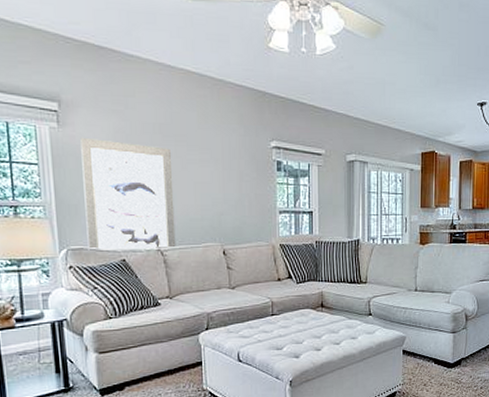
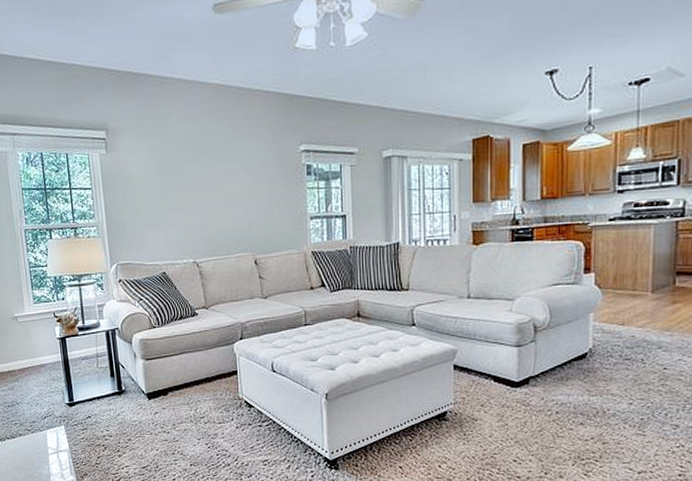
wall art: present [80,137,176,250] -> none [125,160,210,265]

